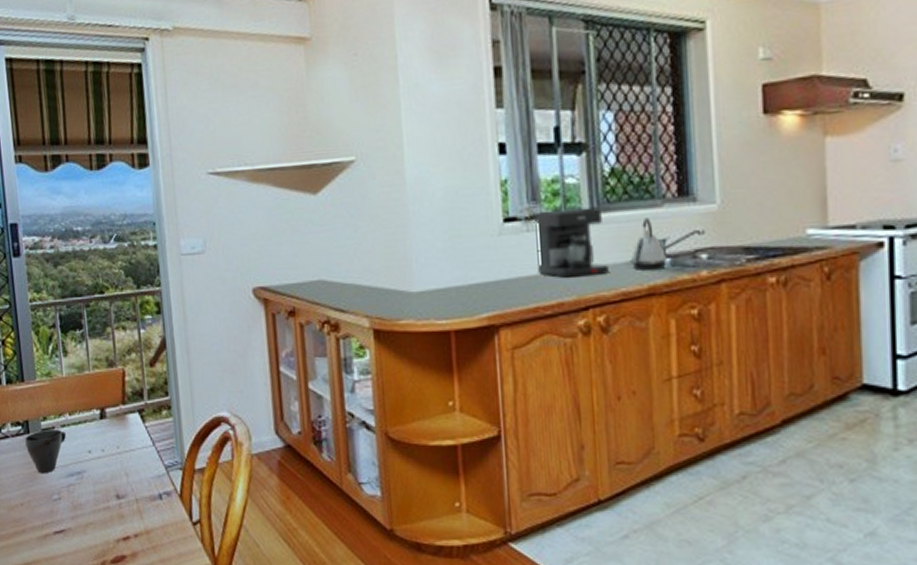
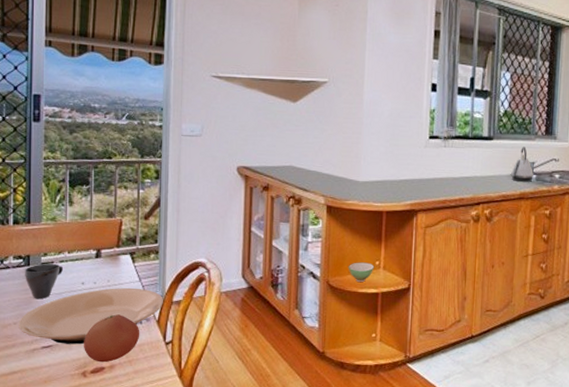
plate: none [25,454,184,528] -> present [18,287,163,345]
fruit: none [99,489,162,550] -> present [84,314,140,363]
bowl: none [411,404,448,432] -> present [348,262,375,283]
coffee maker: present [535,208,609,278] -> none [449,134,496,182]

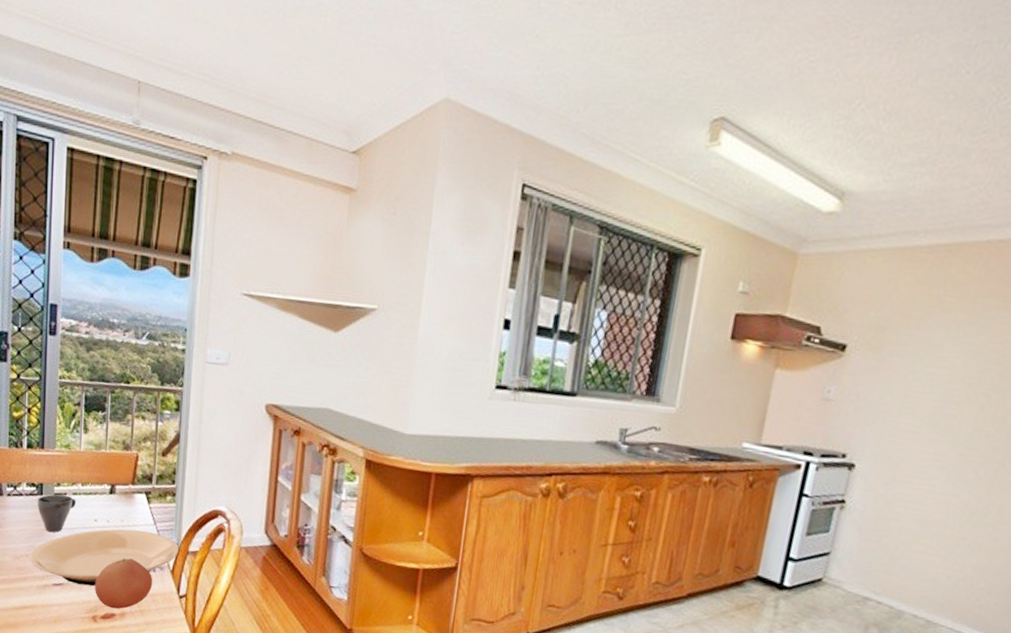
bowl: present [348,262,375,283] -> none [385,530,417,555]
kettle: present [511,146,534,182] -> none [595,408,625,454]

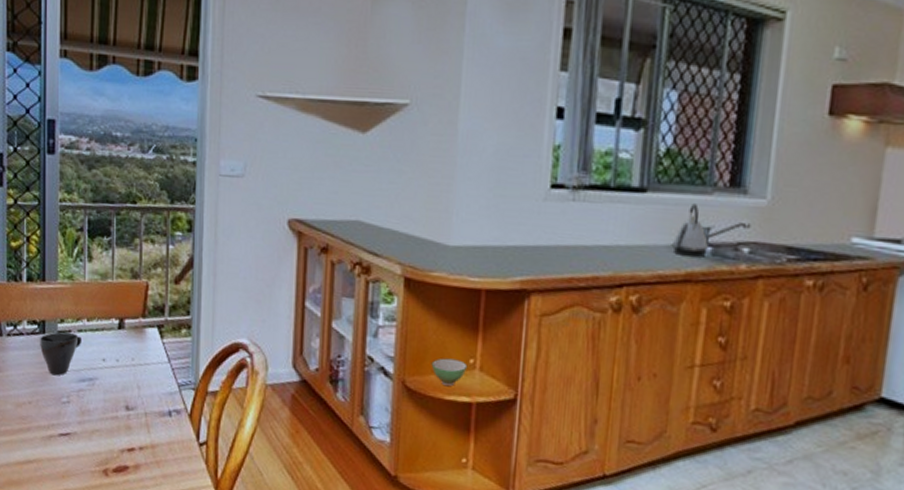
plate: present [30,528,179,587] -> none [34,368,196,436]
fruit: present [95,558,153,609] -> none [105,401,169,461]
bowl: none [385,530,417,555] -> present [431,358,468,387]
kettle: none [595,408,625,454] -> present [672,203,708,257]

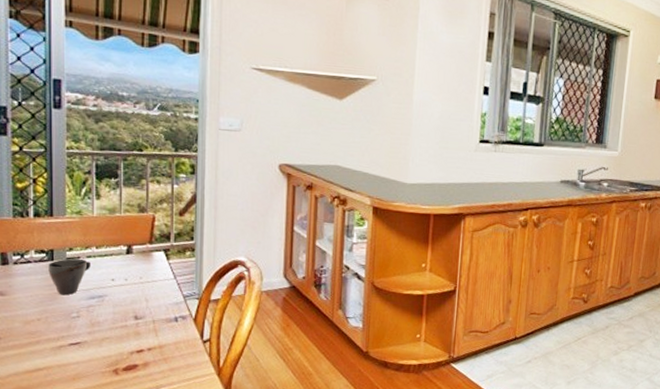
bowl: present [431,358,468,387] -> none [393,264,421,285]
kettle: present [672,203,708,257] -> none [560,154,582,189]

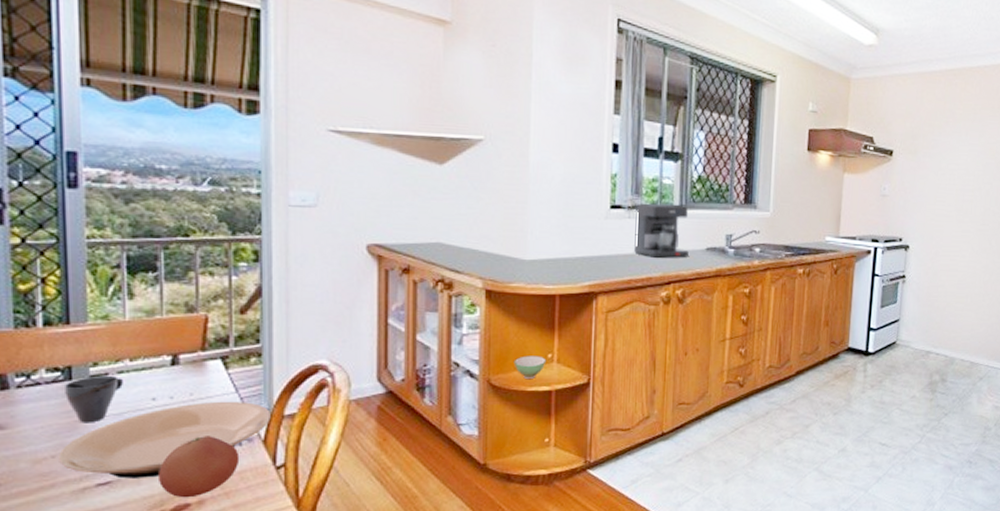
plate: none [43,285,200,342] -> present [58,401,271,479]
fruit: none [115,312,176,360] -> present [159,436,240,498]
bowl: none [393,264,421,285] -> present [513,356,547,380]
coffee maker: none [498,139,546,188] -> present [634,203,689,258]

